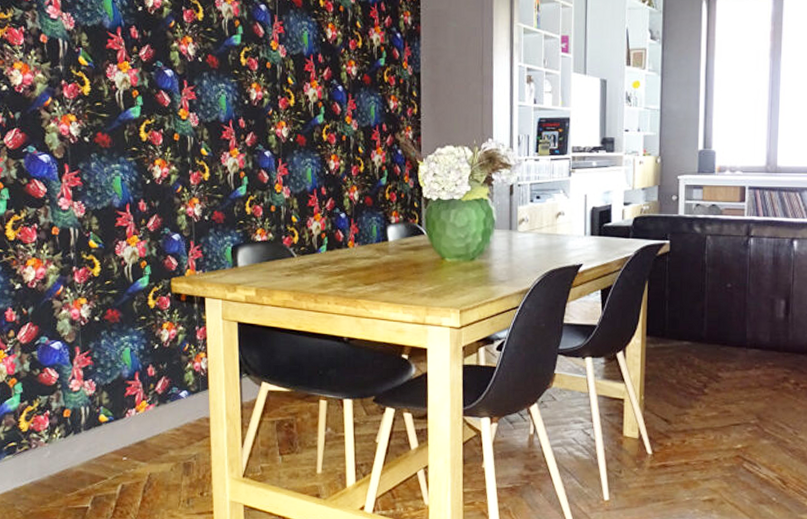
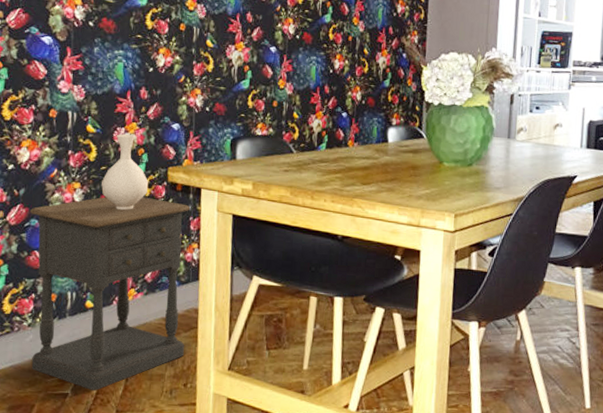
nightstand: none [39,309,199,503] -> present [29,196,191,391]
vase: none [107,247,153,323] -> present [101,134,149,210]

